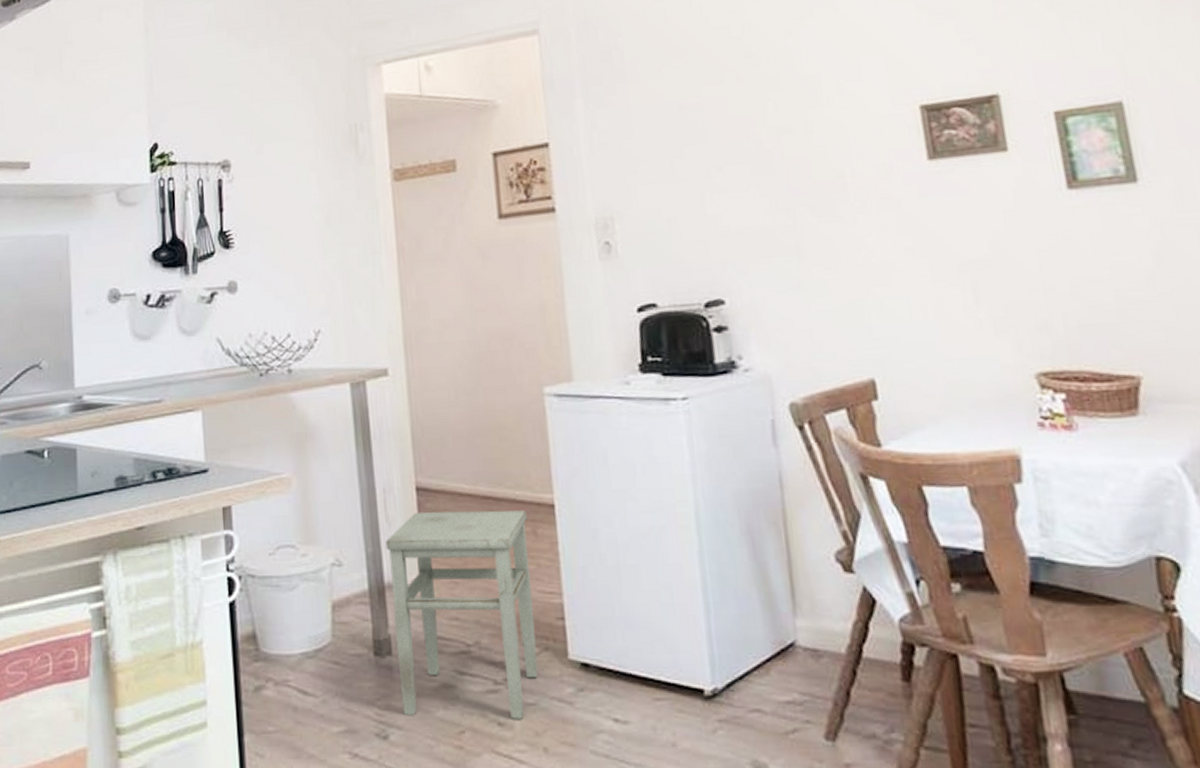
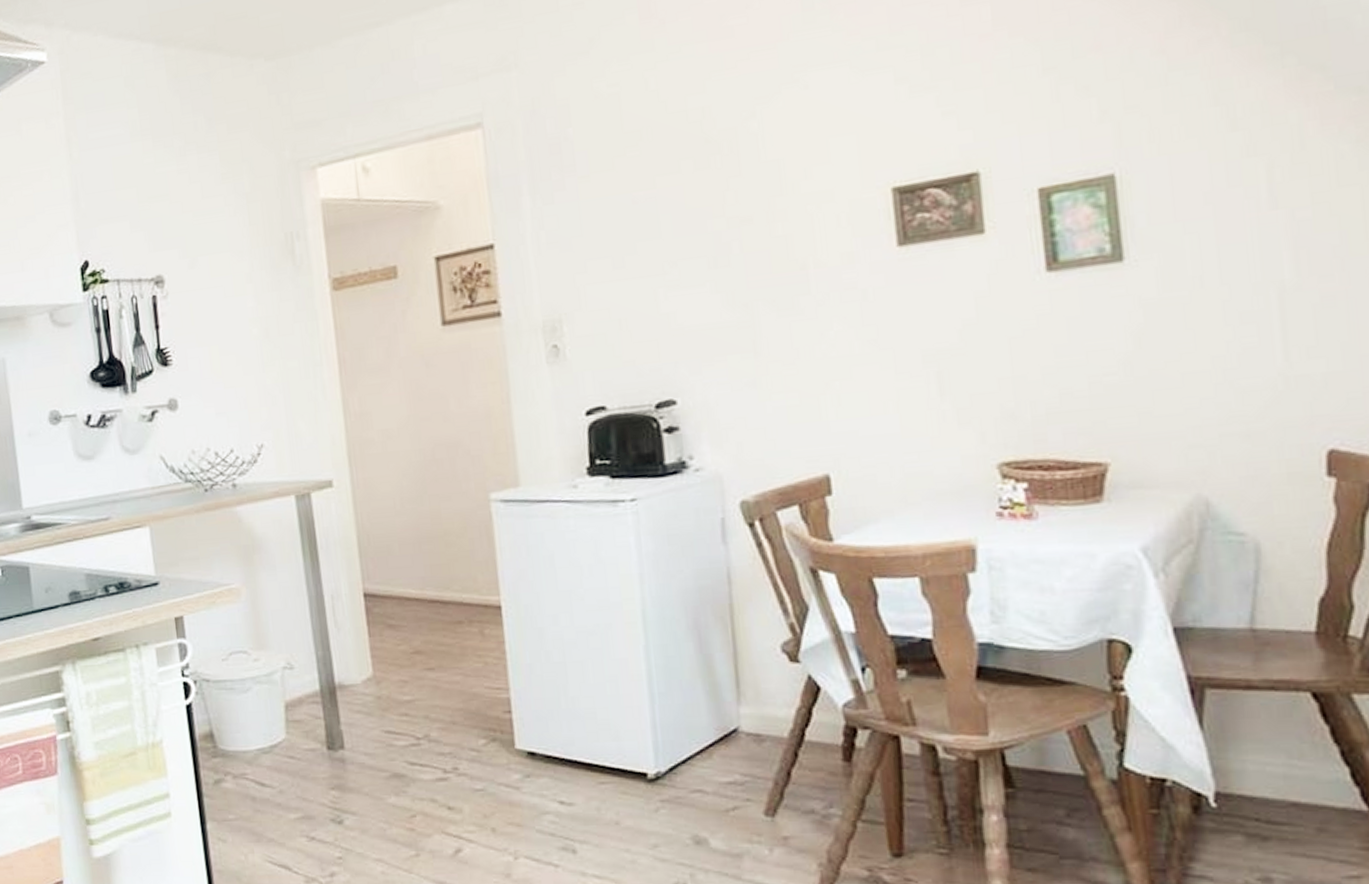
stool: present [385,510,539,719] -> none [335,612,486,804]

